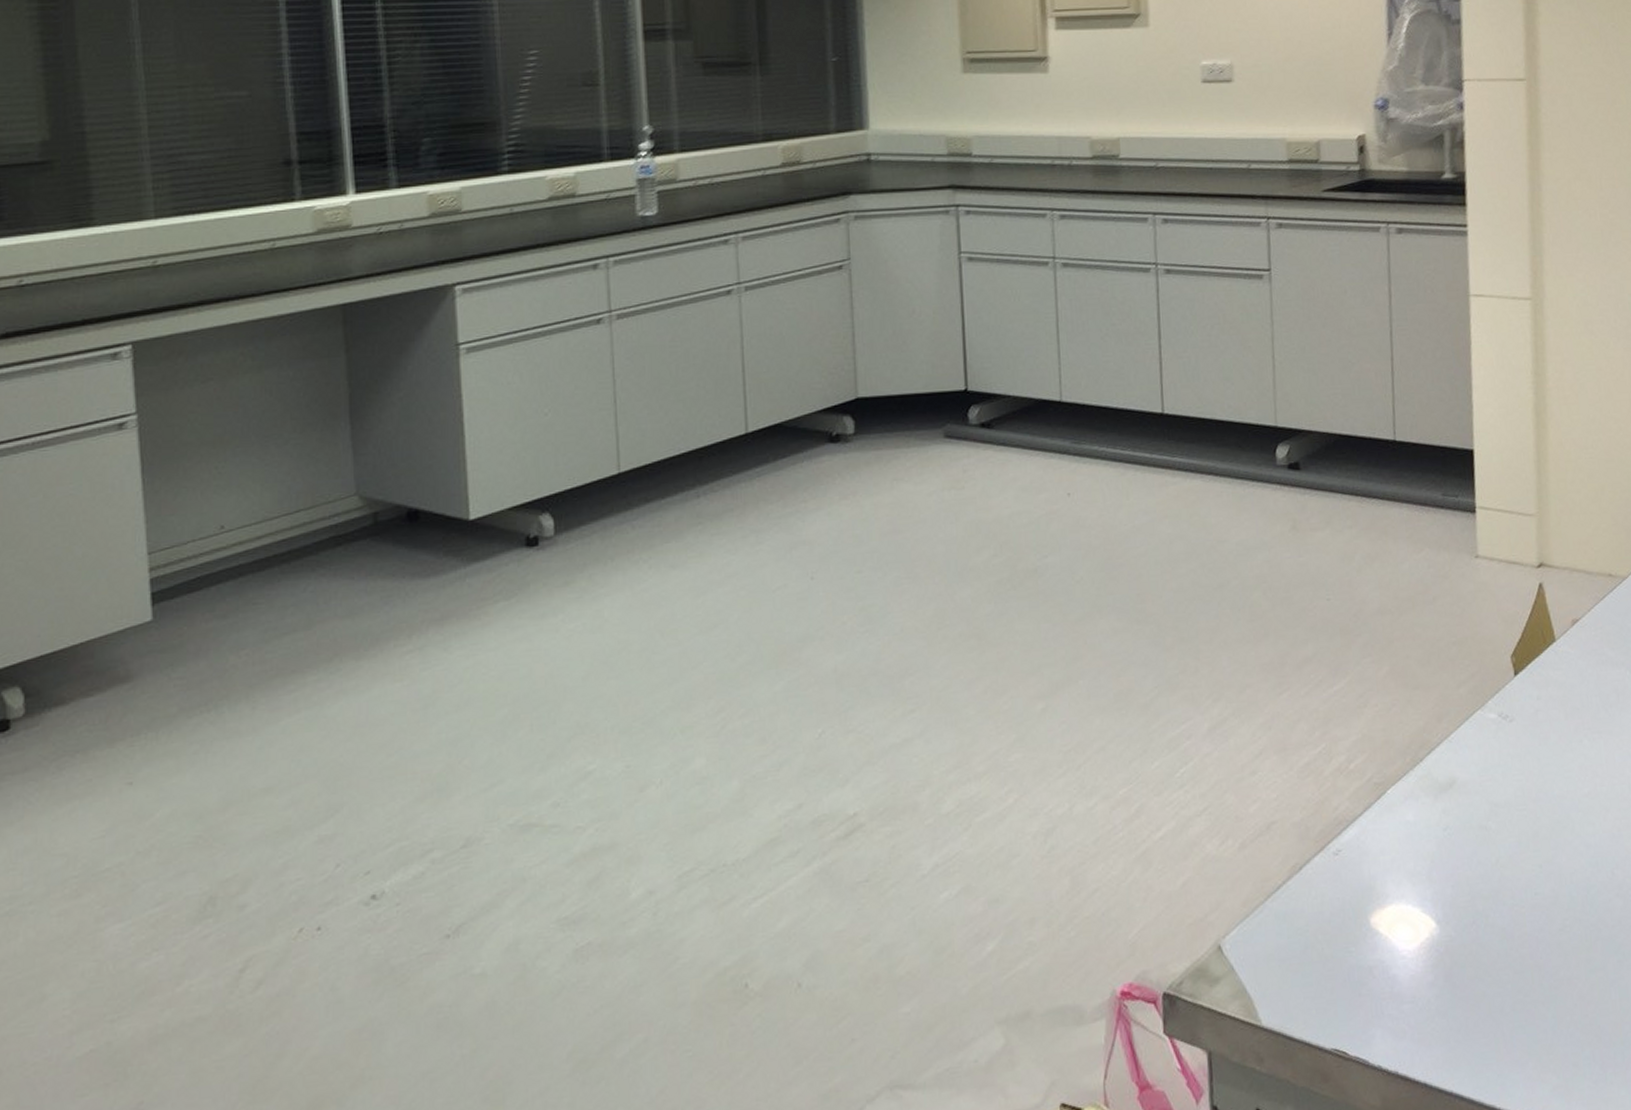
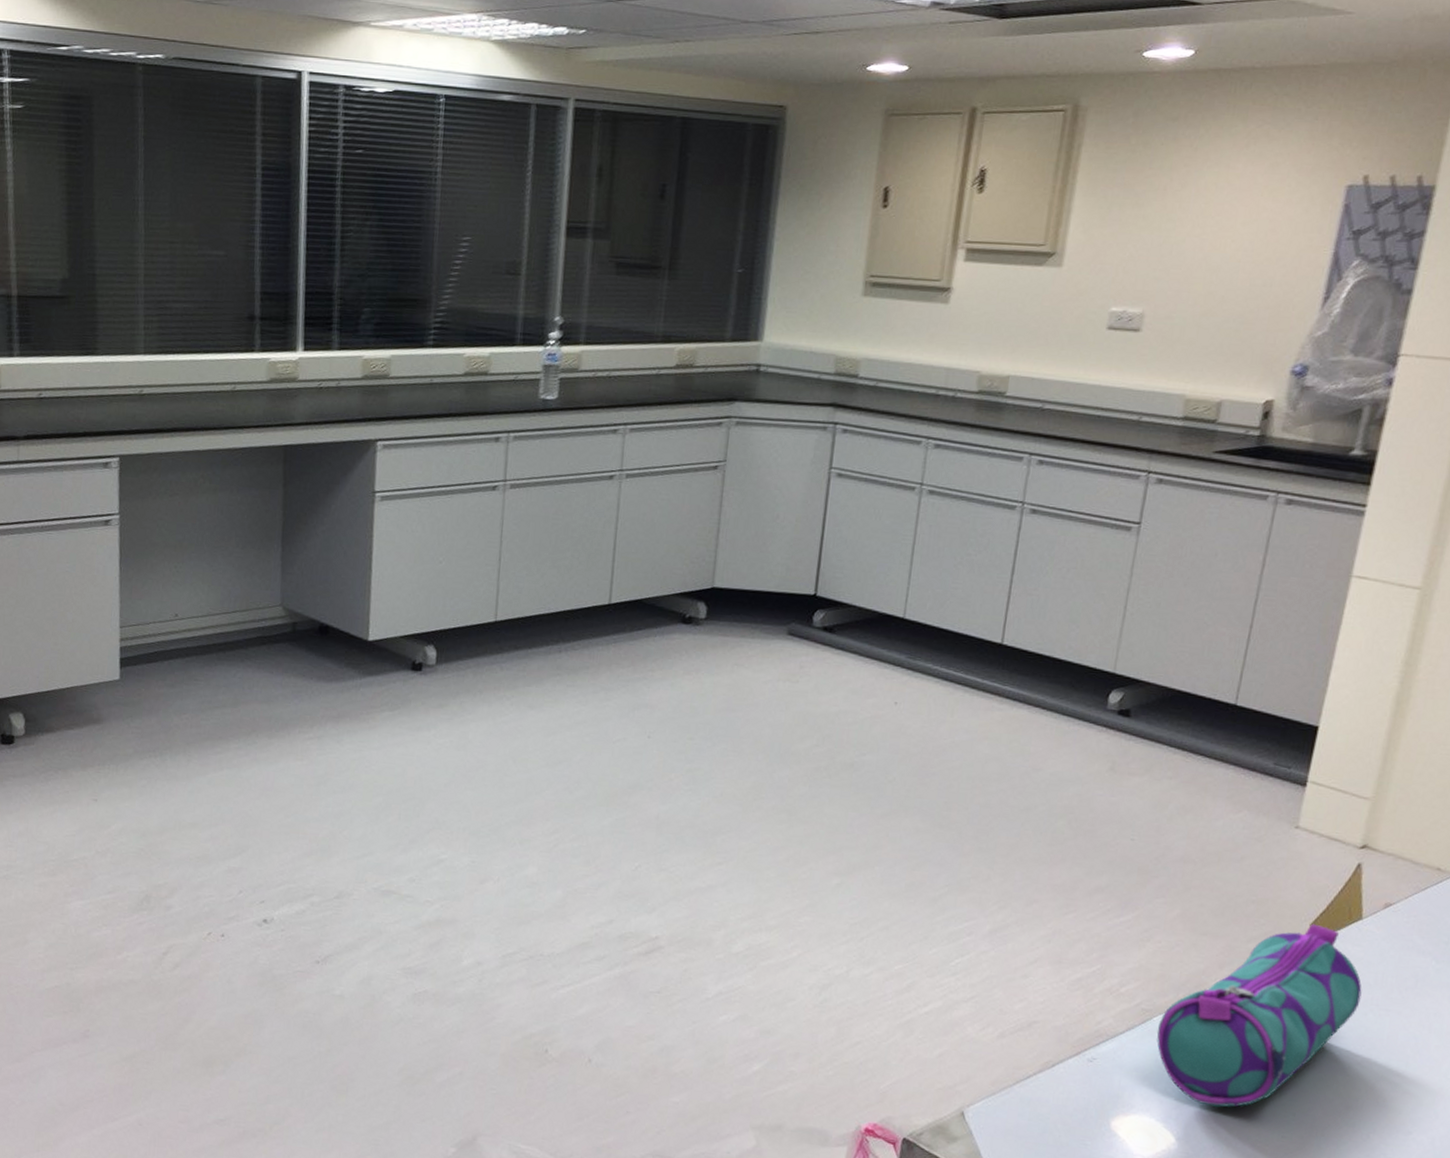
pencil case: none [1393,654,1574,877] -> present [1156,923,1362,1107]

